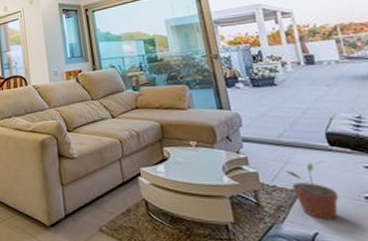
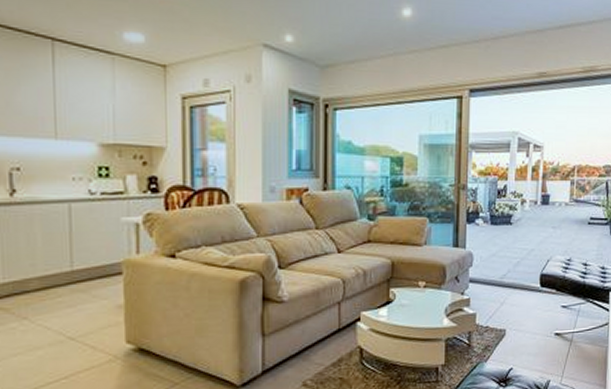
potted plant: present [285,161,339,220] -> none [499,301,535,356]

